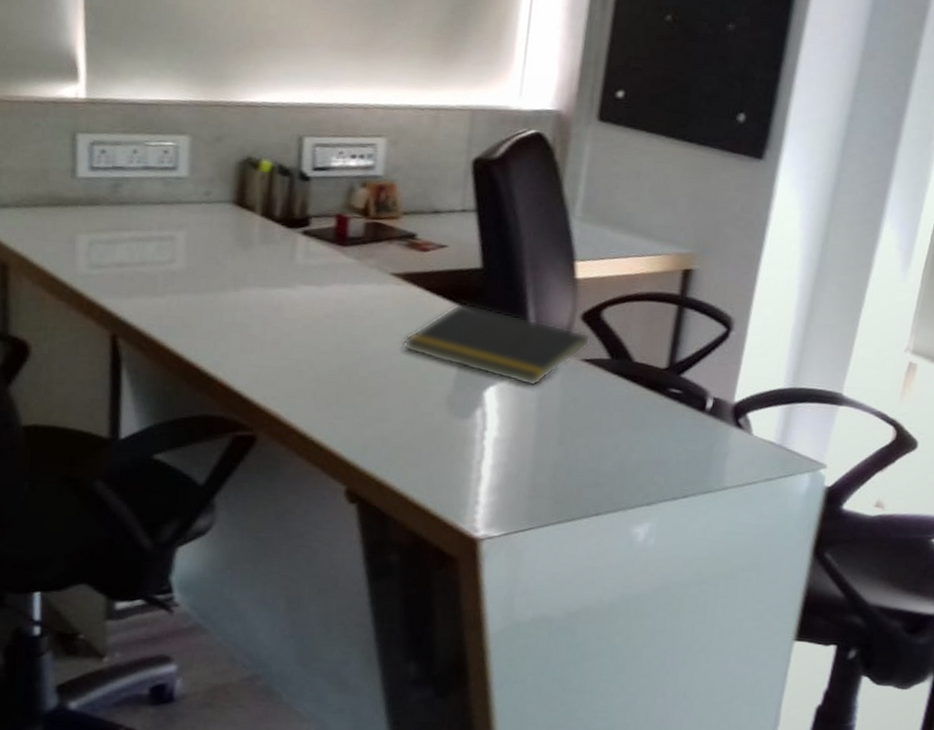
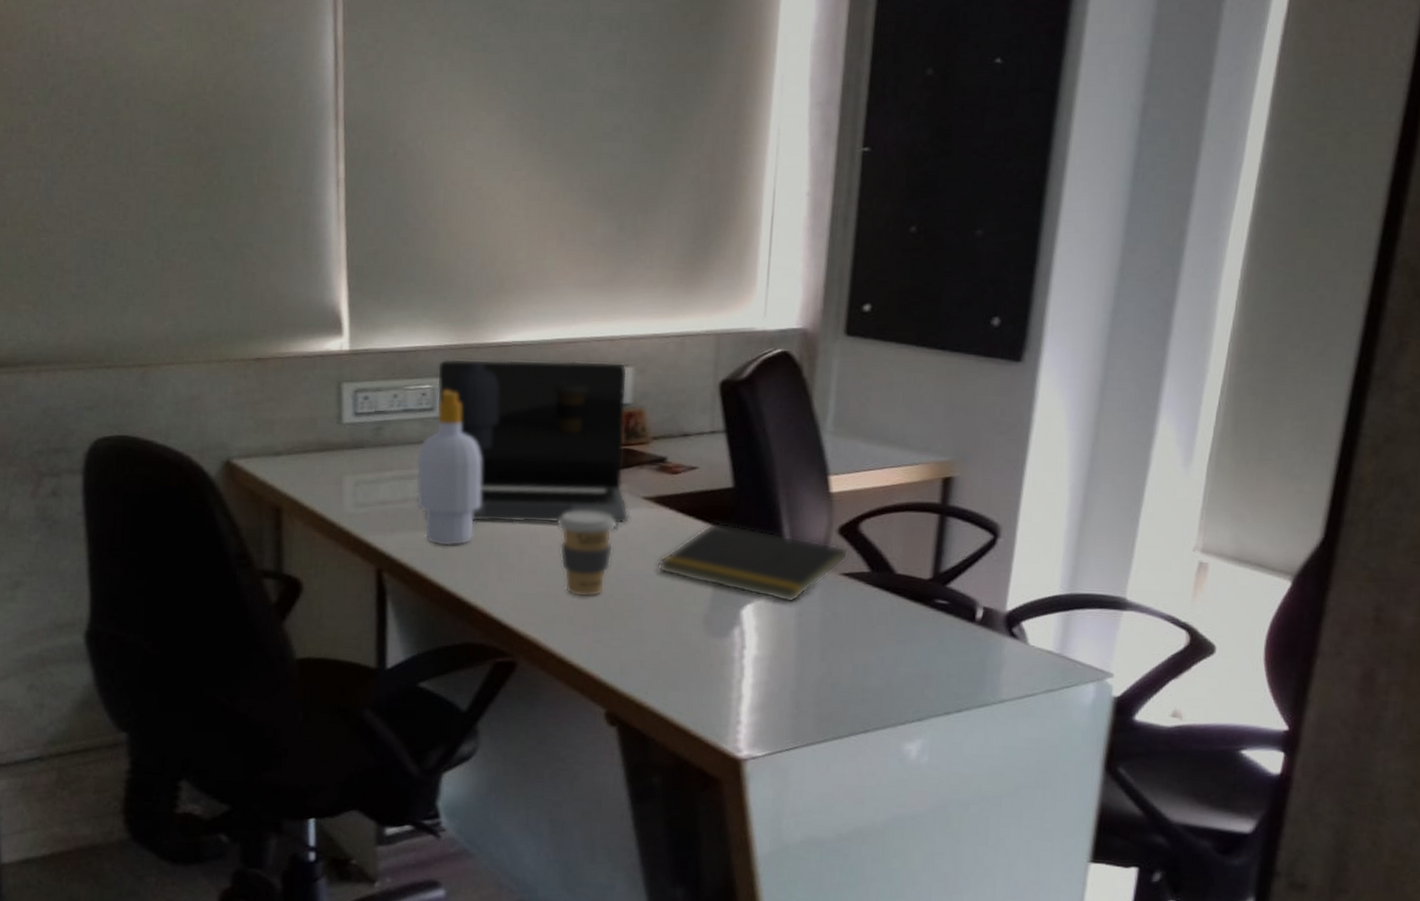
soap bottle: none [156,148,227,314] -> present [416,389,482,546]
laptop: none [179,115,380,301] -> present [437,359,629,525]
coffee cup: none [302,283,364,373] -> present [556,510,617,597]

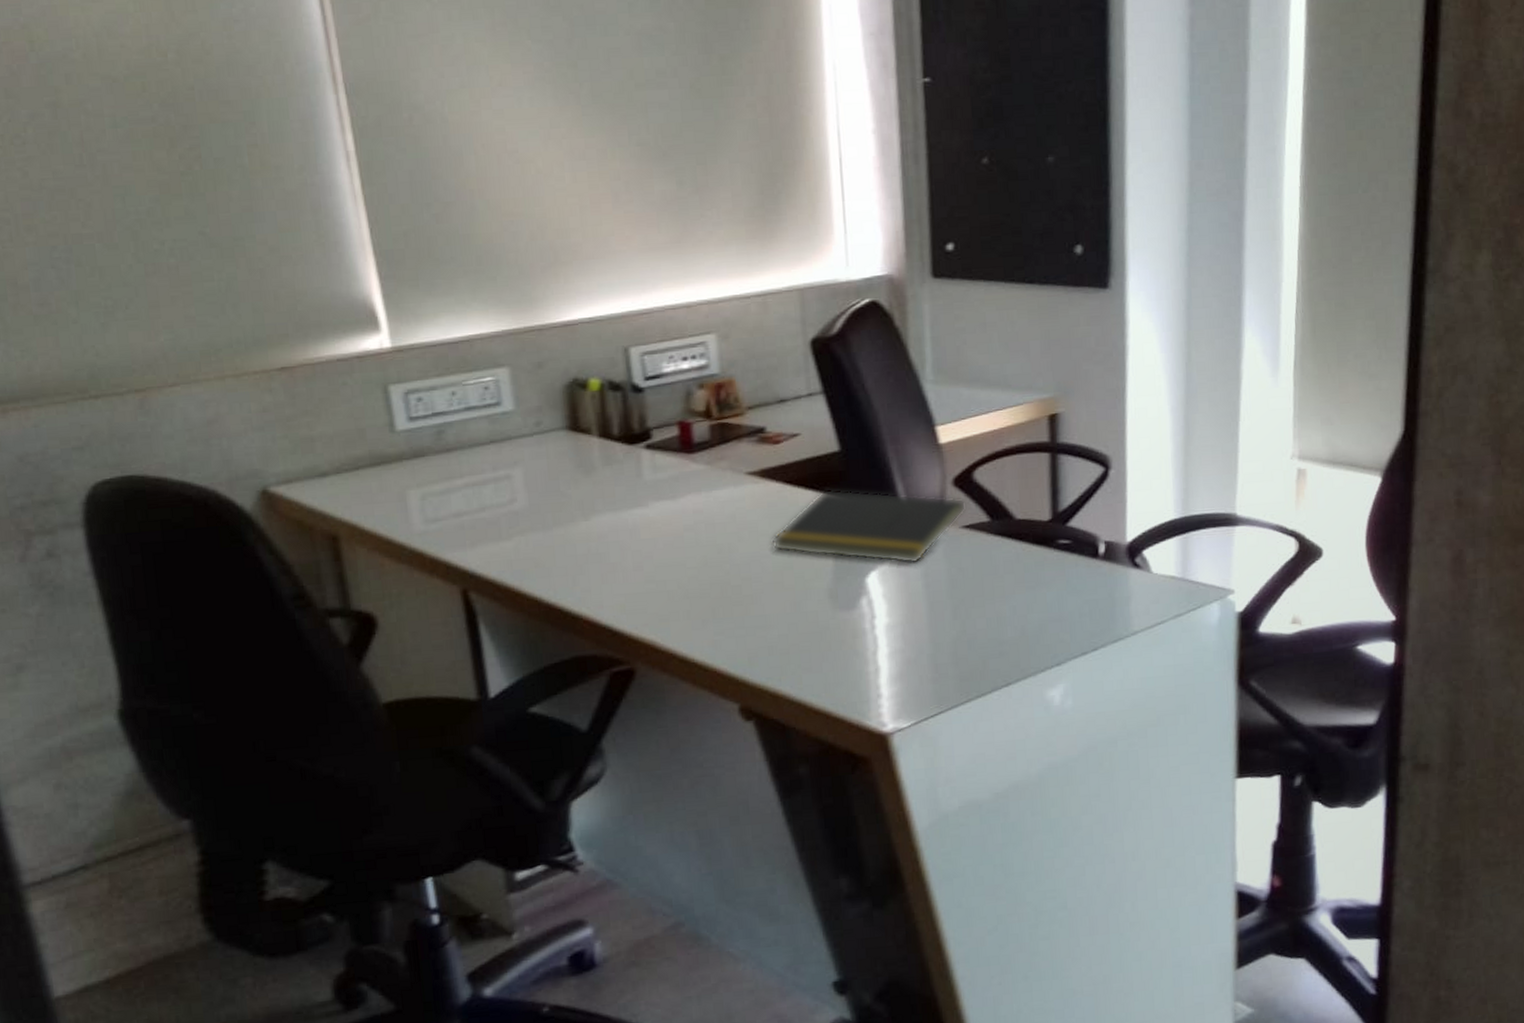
soap bottle: present [416,389,482,546] -> none [489,380,570,554]
laptop: present [437,359,629,525] -> none [497,330,735,521]
coffee cup: present [556,510,617,597] -> none [656,493,723,589]

